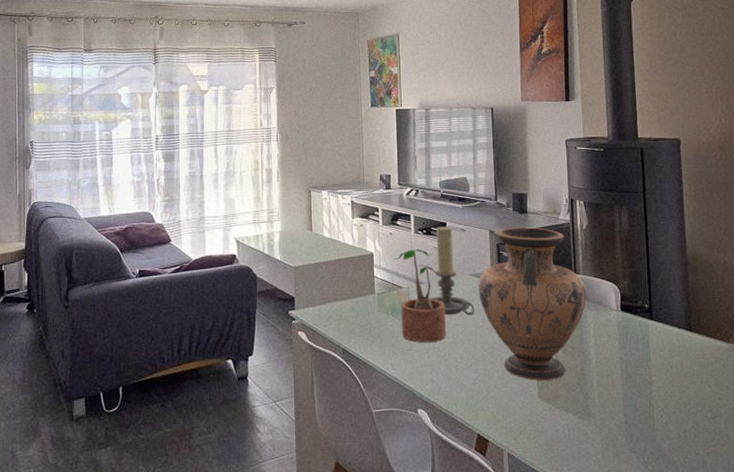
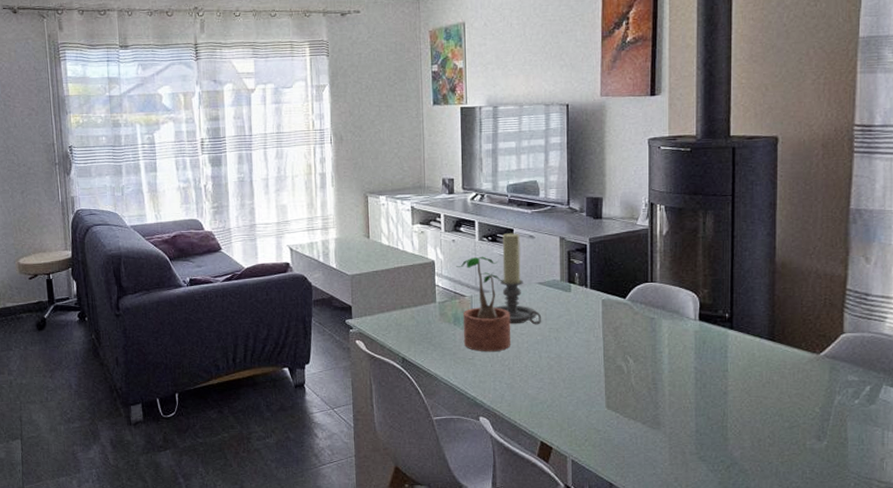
vase: present [478,227,587,381] -> none [546,233,662,390]

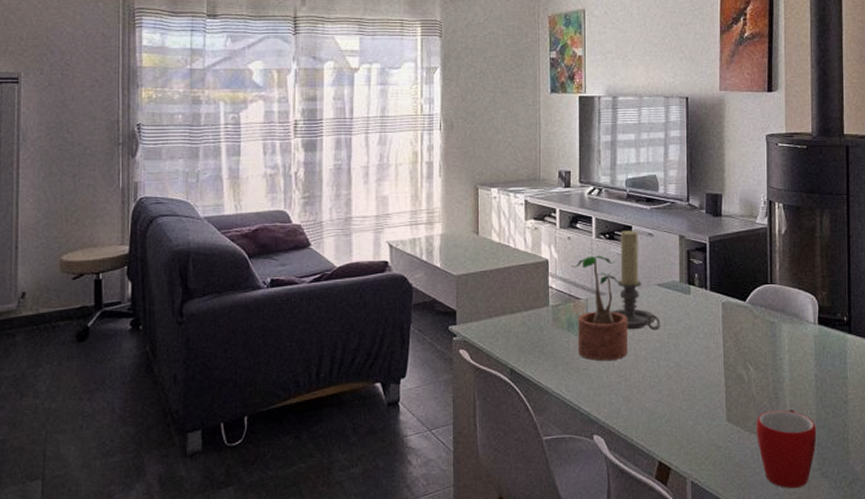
mug: none [635,399,695,470] -> present [756,410,817,489]

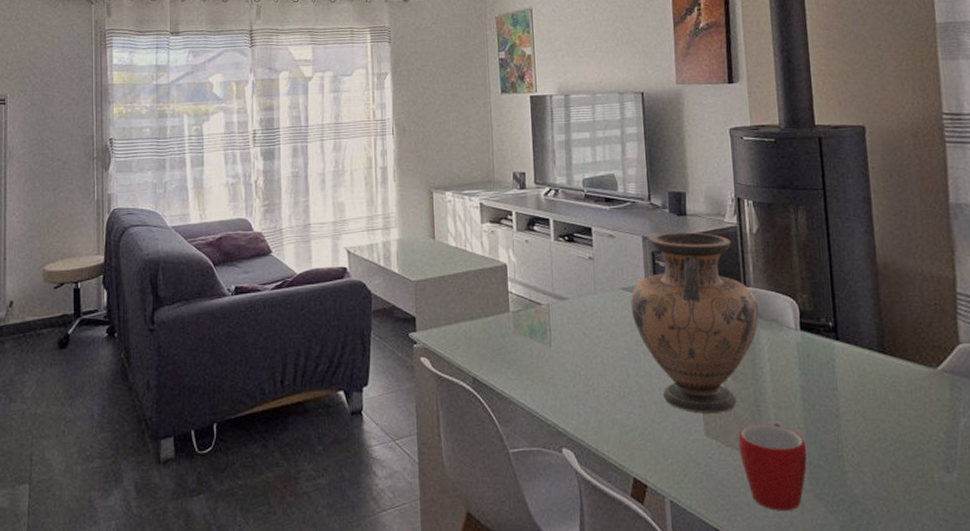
potted plant: present [572,255,628,362] -> none [531,258,594,370]
candle holder: present [611,229,661,331] -> none [574,231,628,337]
vase: none [665,232,782,401] -> present [630,232,759,414]

